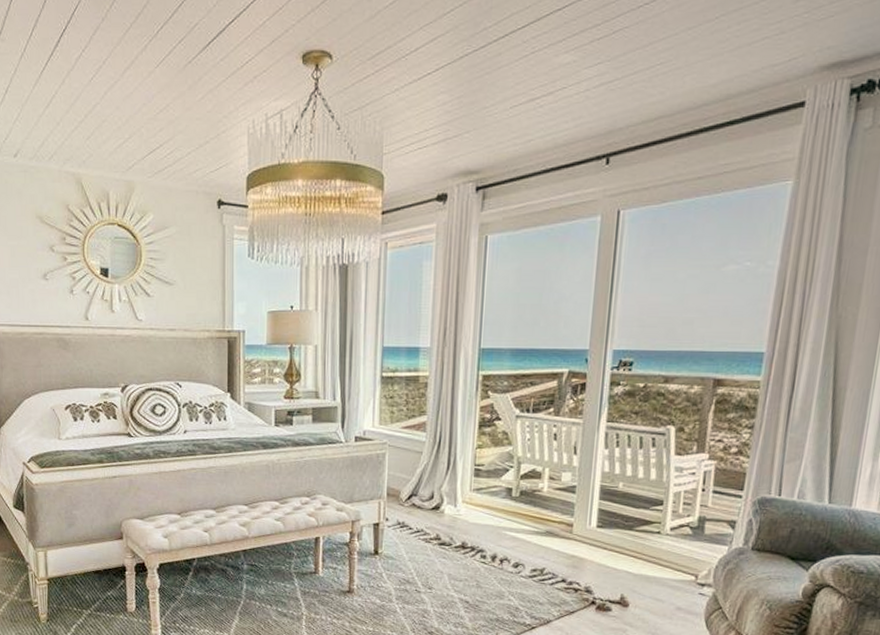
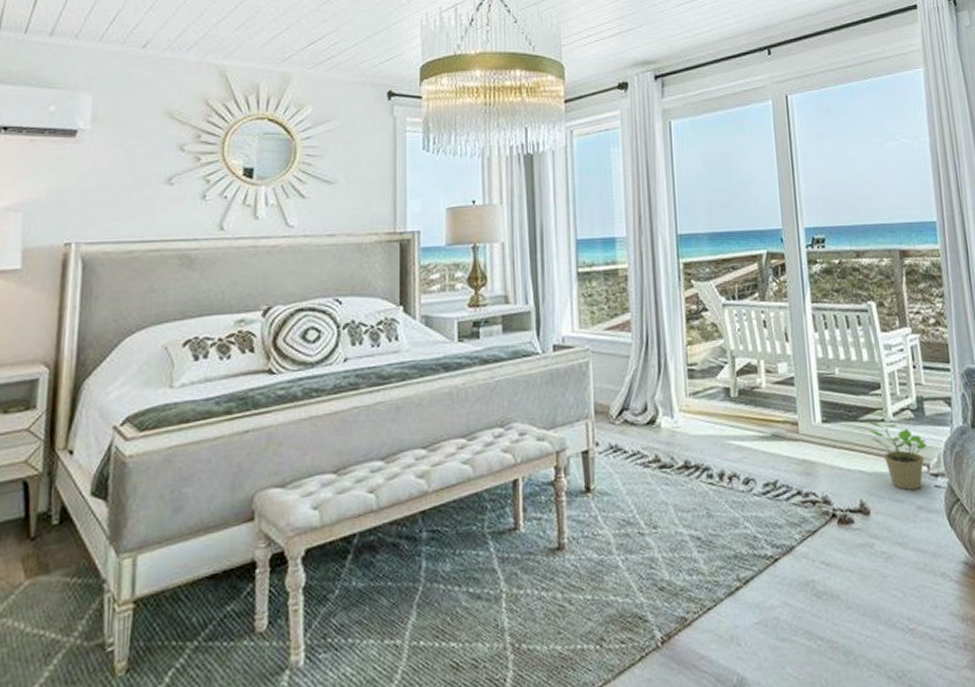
potted plant: none [642,532,699,593] -> present [868,421,926,490]

